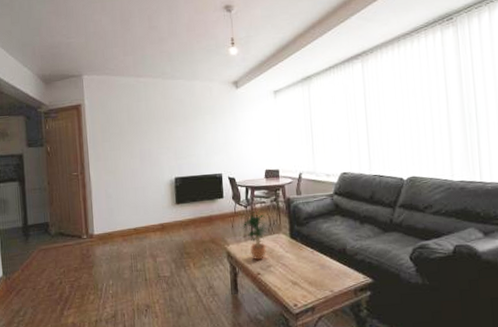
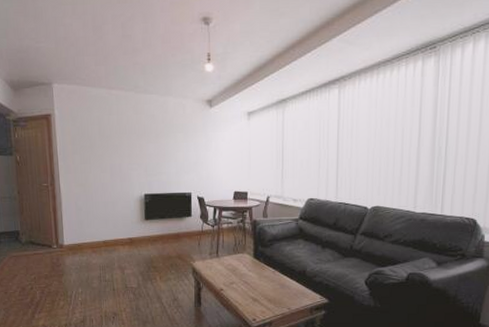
potted plant: present [243,208,267,261] -> none [209,229,232,277]

